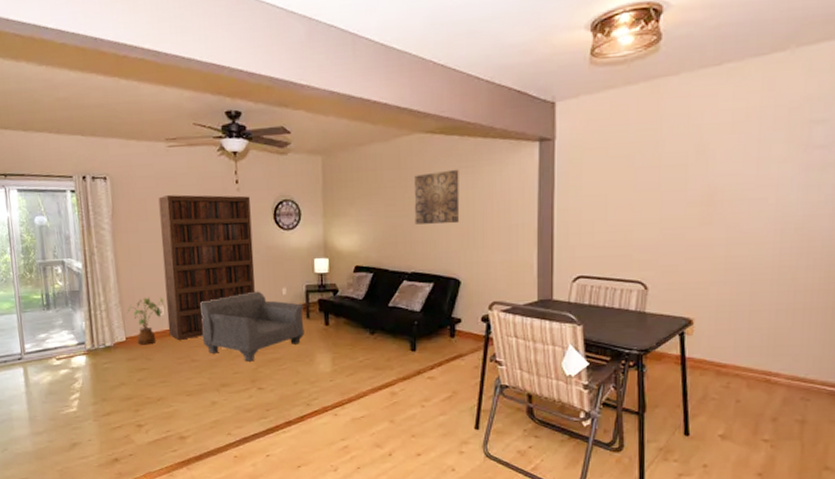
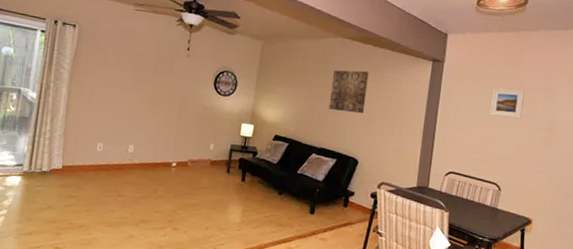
house plant: present [126,297,165,345] -> none [68,132,105,175]
bookcase: present [158,194,255,340] -> none [103,49,197,176]
armchair: present [200,291,305,362] -> none [132,142,226,204]
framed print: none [623,157,668,197] -> present [489,88,525,119]

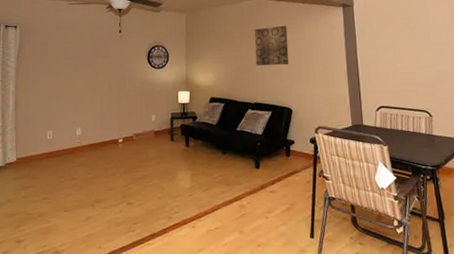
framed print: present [489,88,525,119] -> none [402,19,436,48]

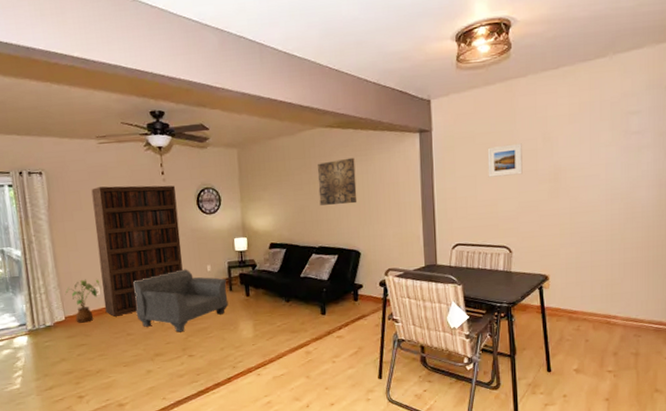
house plant: none [20,123,53,165] -> present [65,279,101,323]
bookcase: none [54,40,130,160] -> present [91,185,183,317]
armchair: none [83,118,169,179] -> present [133,269,229,333]
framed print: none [402,19,436,48] -> present [487,143,523,177]

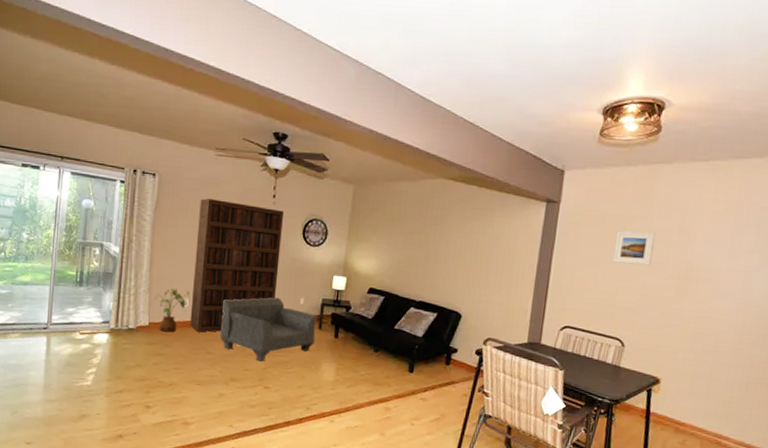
wall art: present [317,157,358,205] -> none [428,215,474,264]

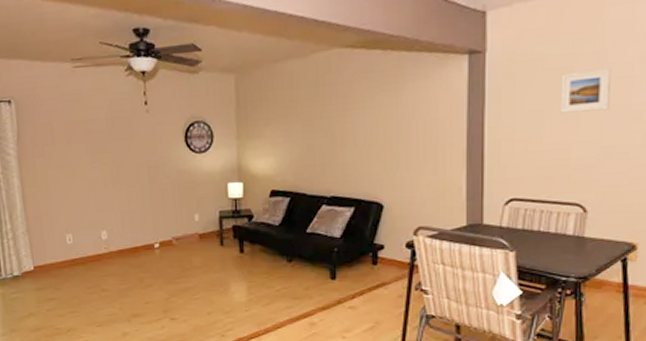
house plant: present [153,288,190,332] -> none [34,224,73,274]
bookcase: present [189,198,283,332] -> none [65,117,166,269]
armchair: present [220,297,317,362] -> none [109,217,219,291]

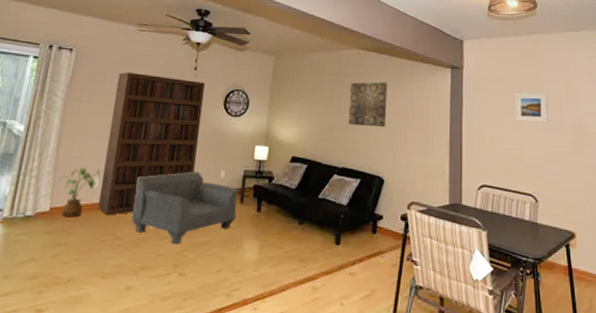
house plant: none [34,224,73,274] -> present [58,167,101,218]
bookcase: none [65,117,166,269] -> present [97,72,205,215]
armchair: none [109,217,219,291] -> present [131,171,239,244]
wall art: none [332,85,383,146] -> present [348,82,388,128]

